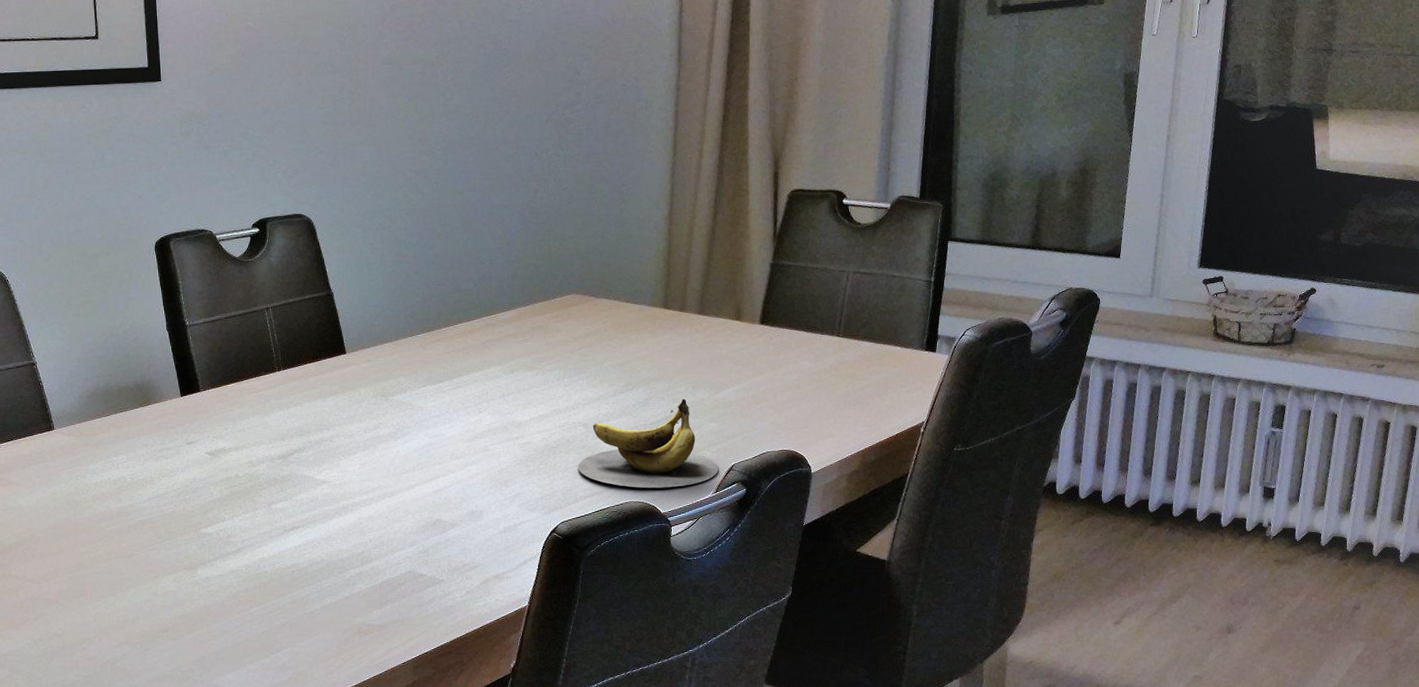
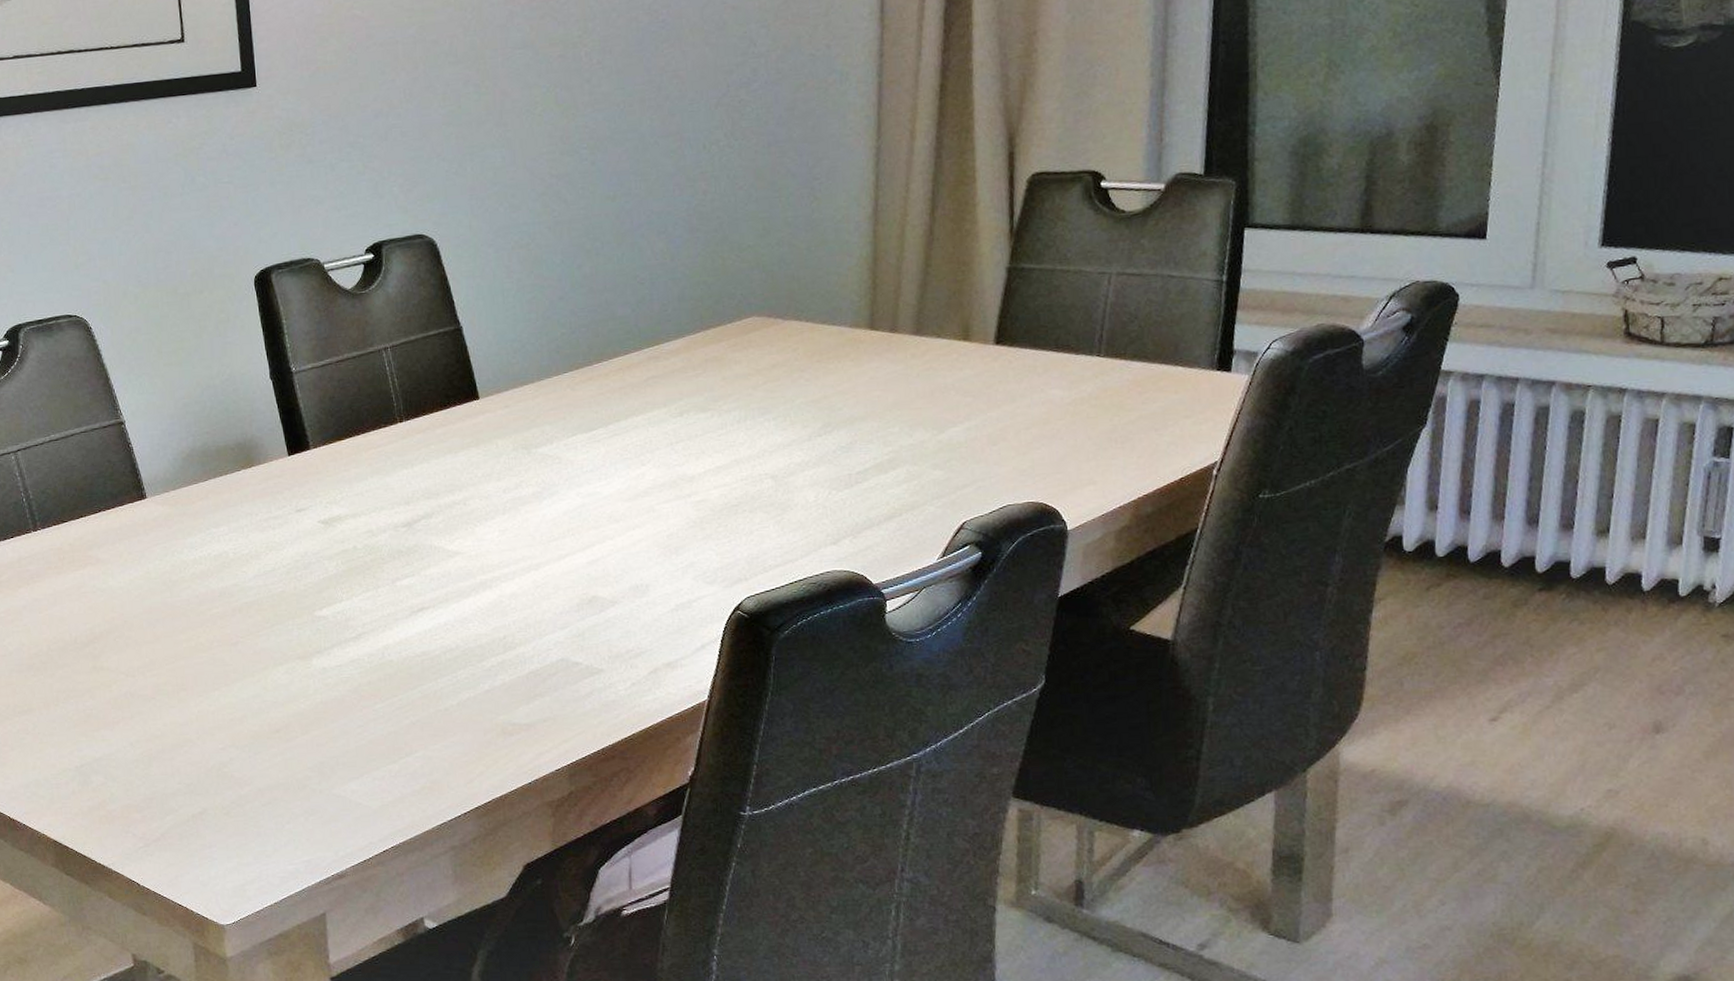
banana: present [577,398,719,489] -> none [765,440,946,554]

